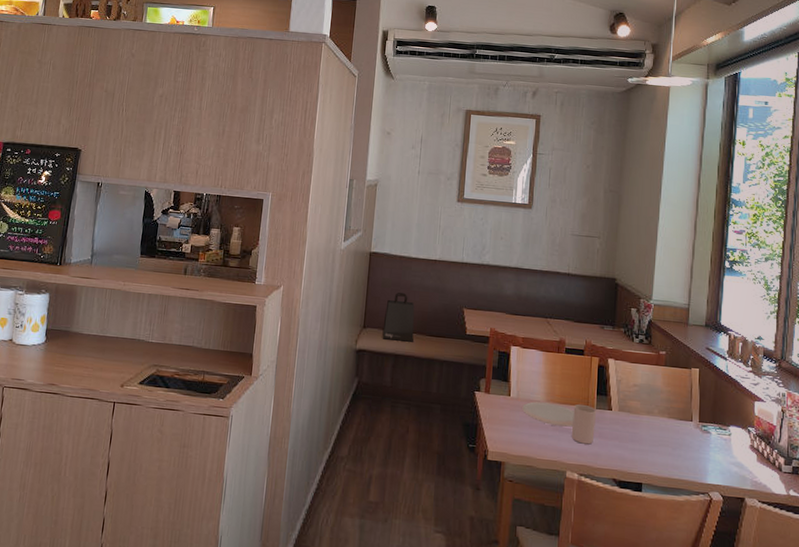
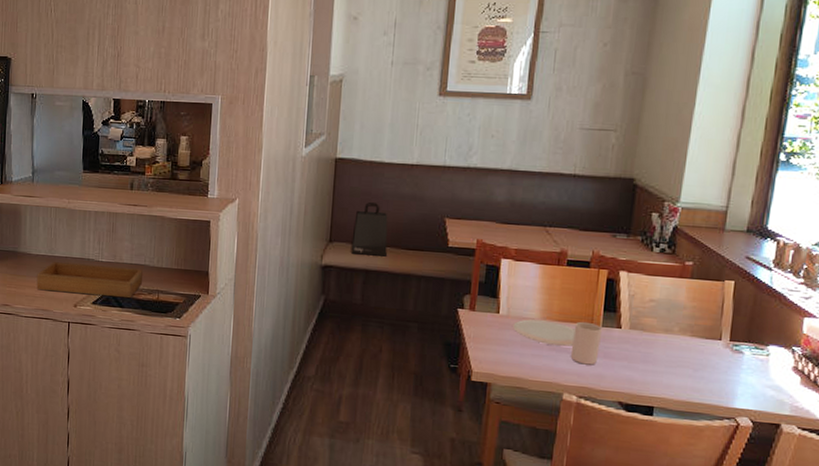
tray: none [85,342,190,378] -> present [36,262,143,298]

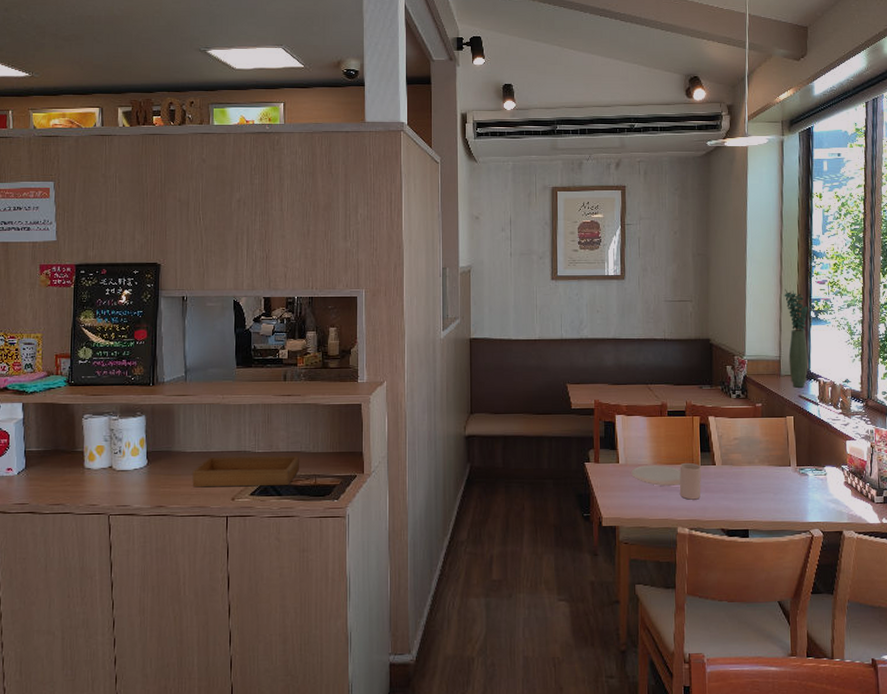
shopping bag: present [350,202,388,257] -> none [490,375,521,423]
vase: none [737,121,779,248] -> present [784,288,810,388]

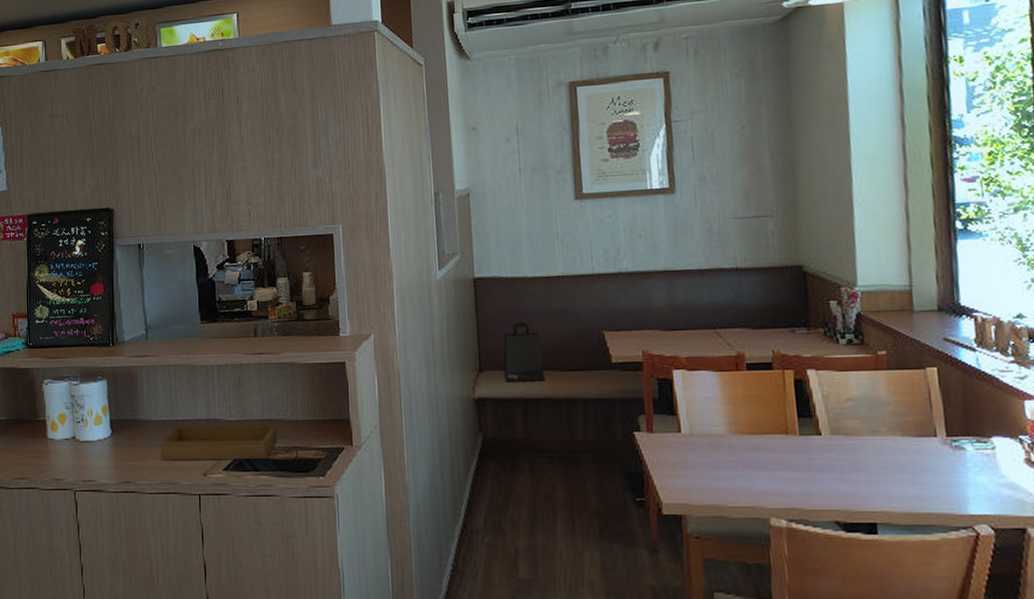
shopping bag: none [490,375,521,423] -> present [503,323,545,382]
plate: present [631,465,681,487] -> none [699,435,772,464]
cup: present [679,462,702,500] -> none [768,431,802,482]
vase: present [784,288,810,388] -> none [911,191,956,328]

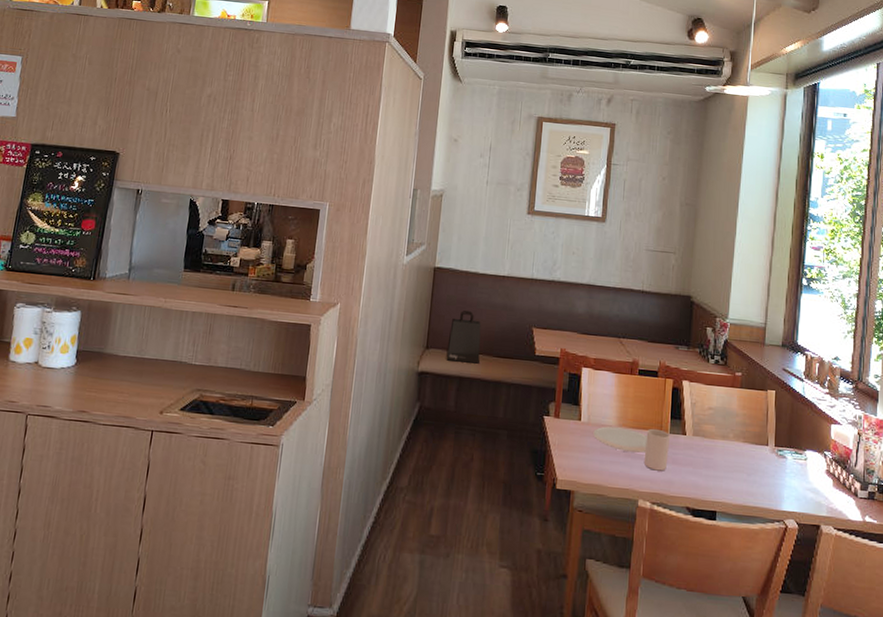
tray: present [159,425,277,460] -> none [120,364,238,404]
plate: none [699,435,772,464] -> present [593,426,648,454]
cup: none [768,431,802,482] -> present [643,428,671,471]

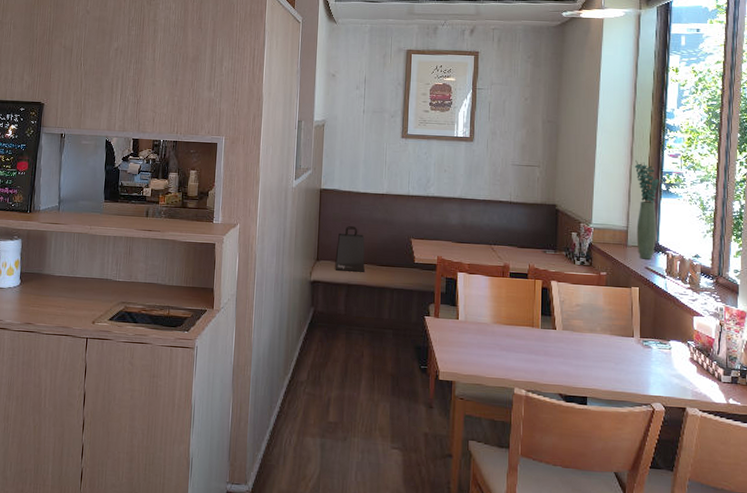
plate: present [593,426,648,454] -> none [470,324,520,348]
cup: present [643,428,671,471] -> none [518,324,542,362]
vase: none [774,250,802,361] -> present [634,159,660,260]

